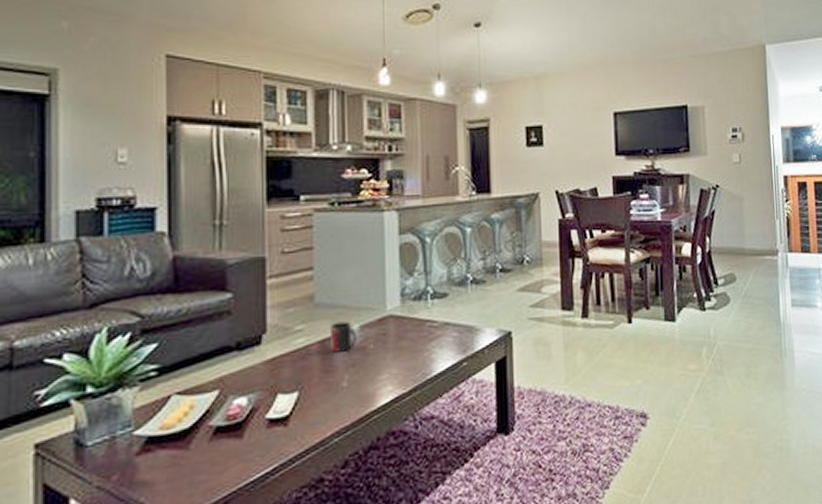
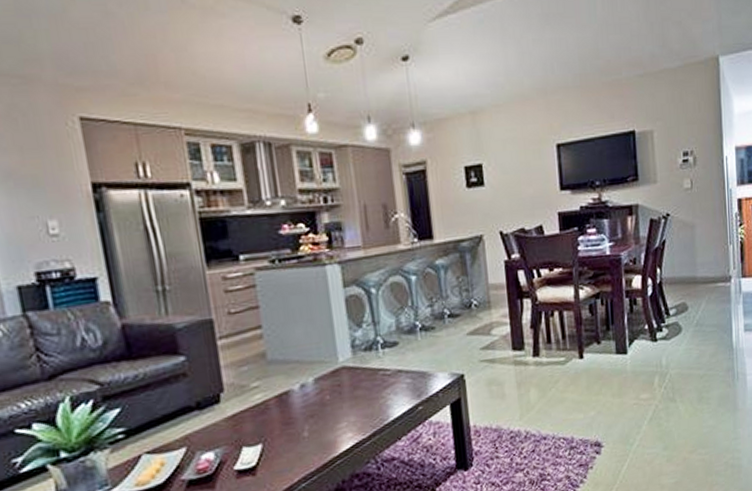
mug: present [330,321,357,352] -> none [285,375,313,405]

